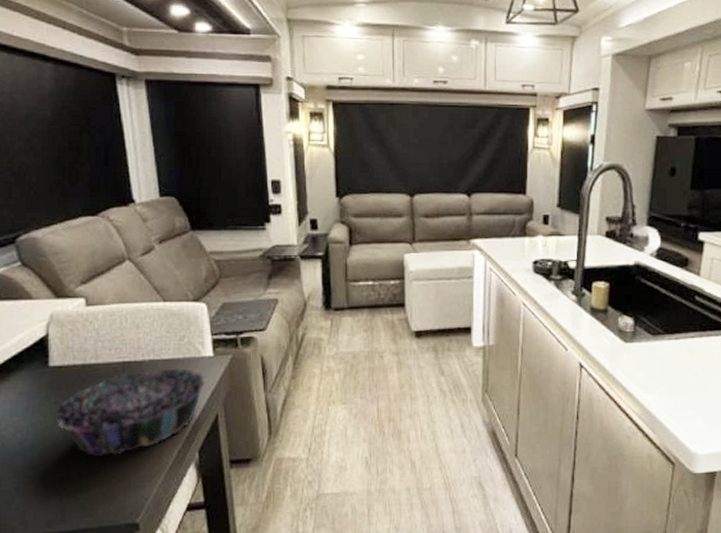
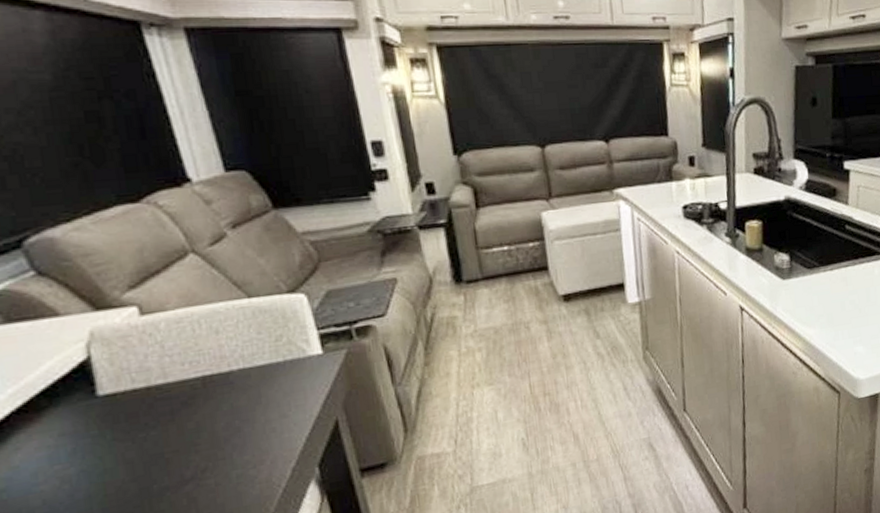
decorative bowl: present [55,368,205,458] -> none [114,372,317,496]

